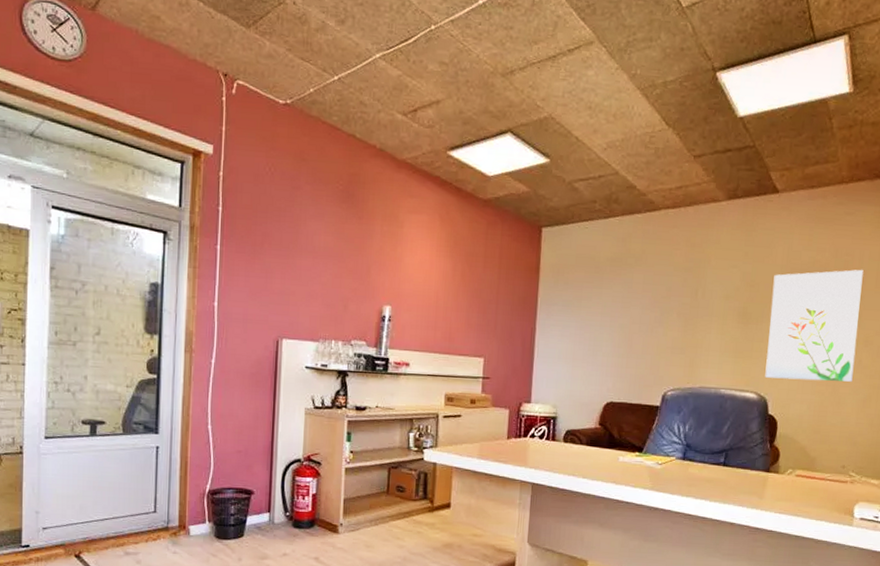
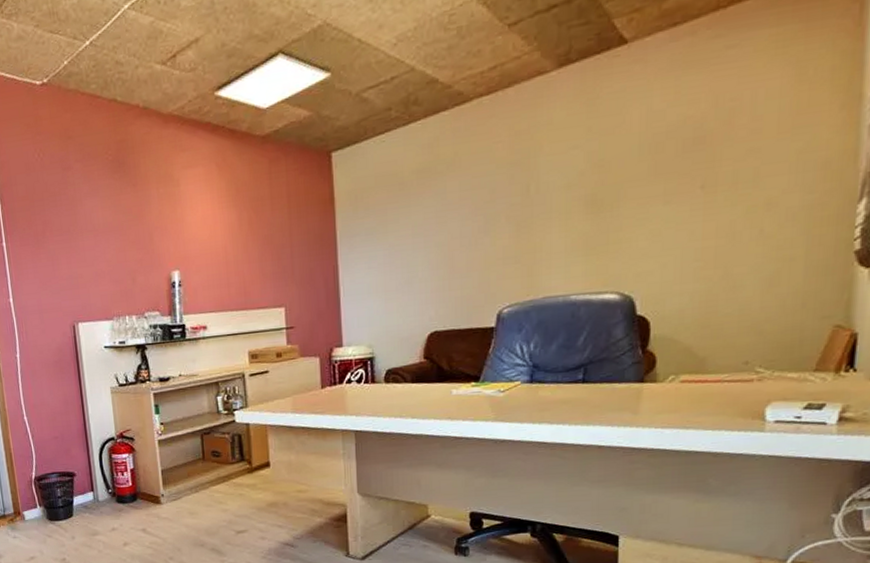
wall art: present [765,269,864,382] -> none [628,114,758,273]

